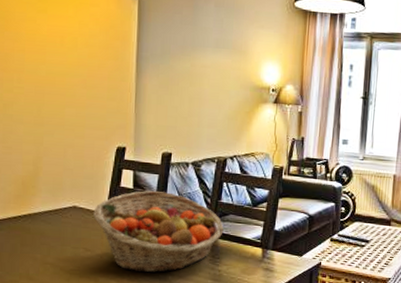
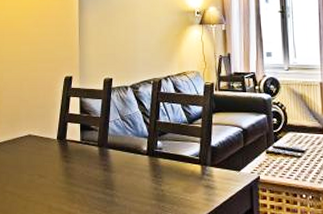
fruit basket: present [93,190,224,273] -> none [46,114,163,196]

